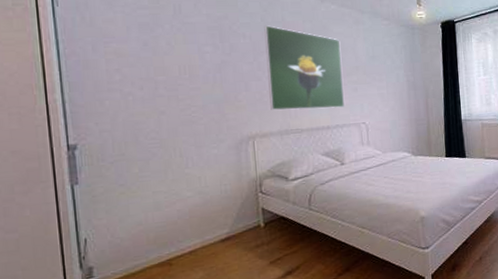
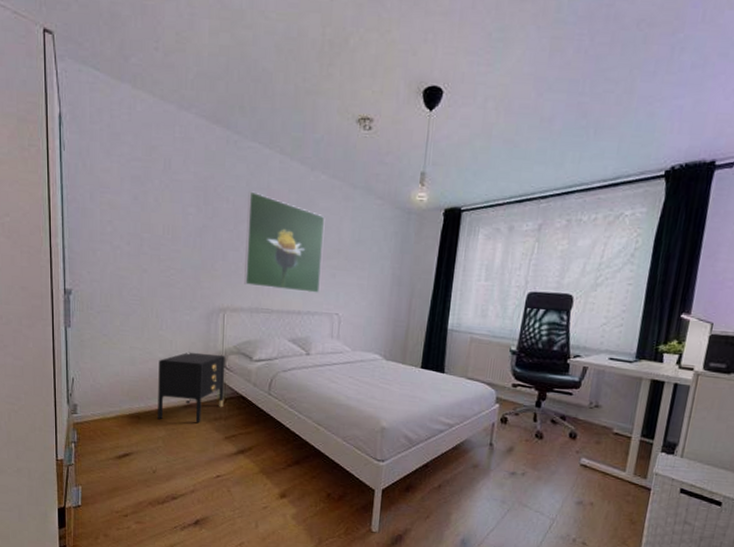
nightstand: none [187,180,265,262] -> present [158,352,226,423]

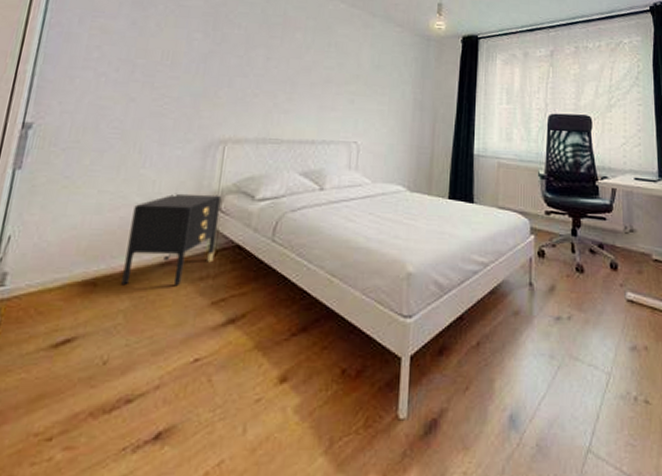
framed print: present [244,191,325,293] -> none [251,18,344,120]

